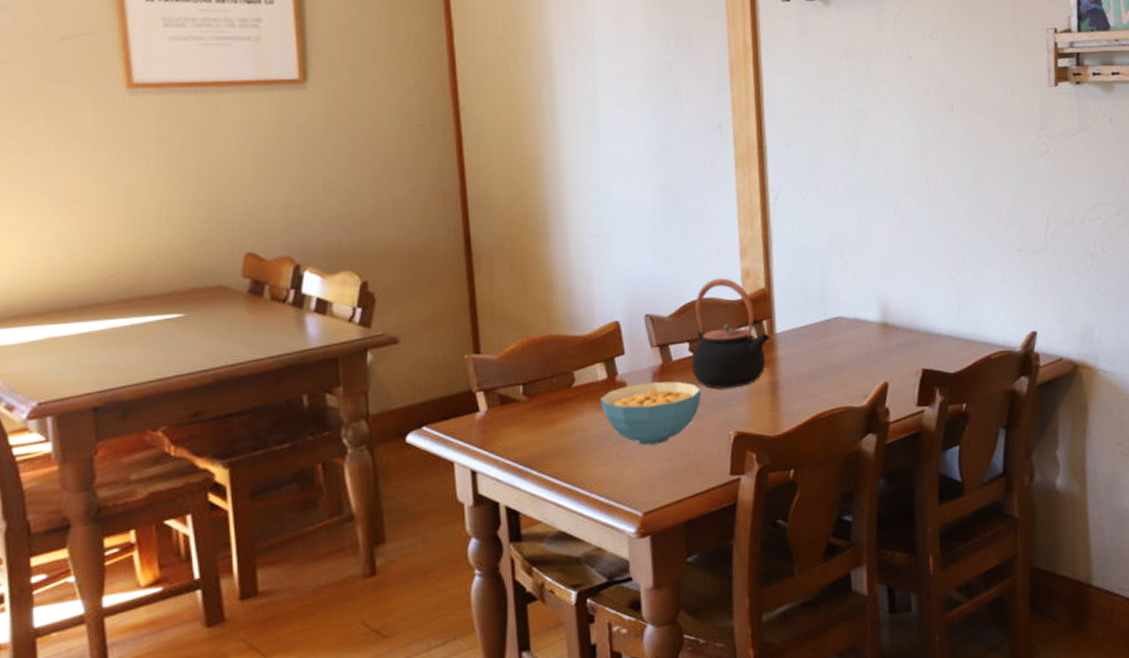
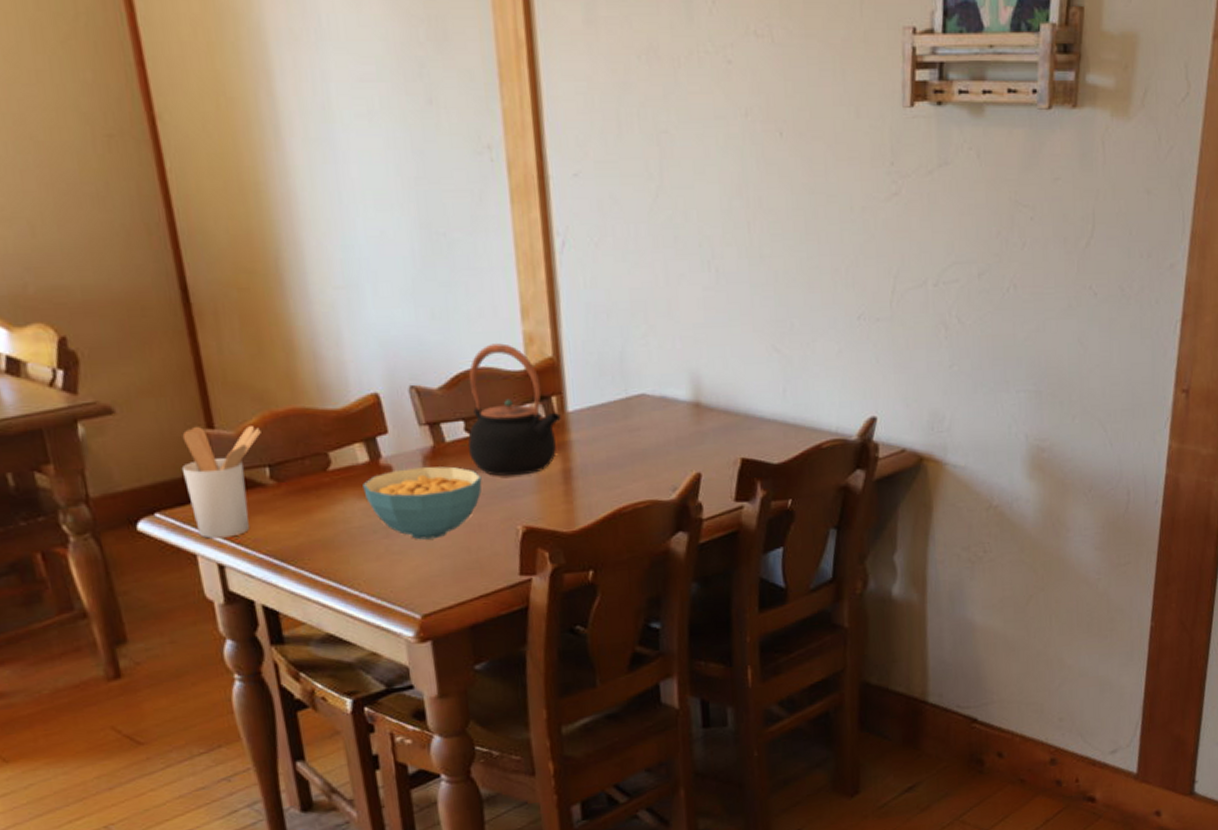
utensil holder: none [449,351,519,448] -> present [181,426,261,539]

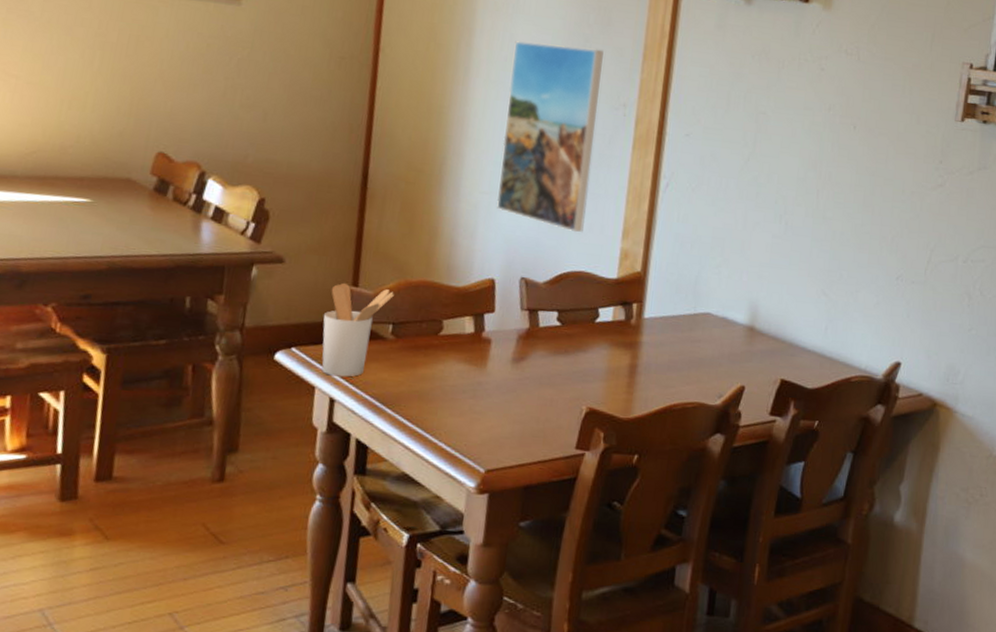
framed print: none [329,76,472,321] -> present [496,40,604,233]
cereal bowl: present [363,466,482,540] -> none [463,343,562,406]
teapot: present [468,343,561,477] -> none [556,254,638,365]

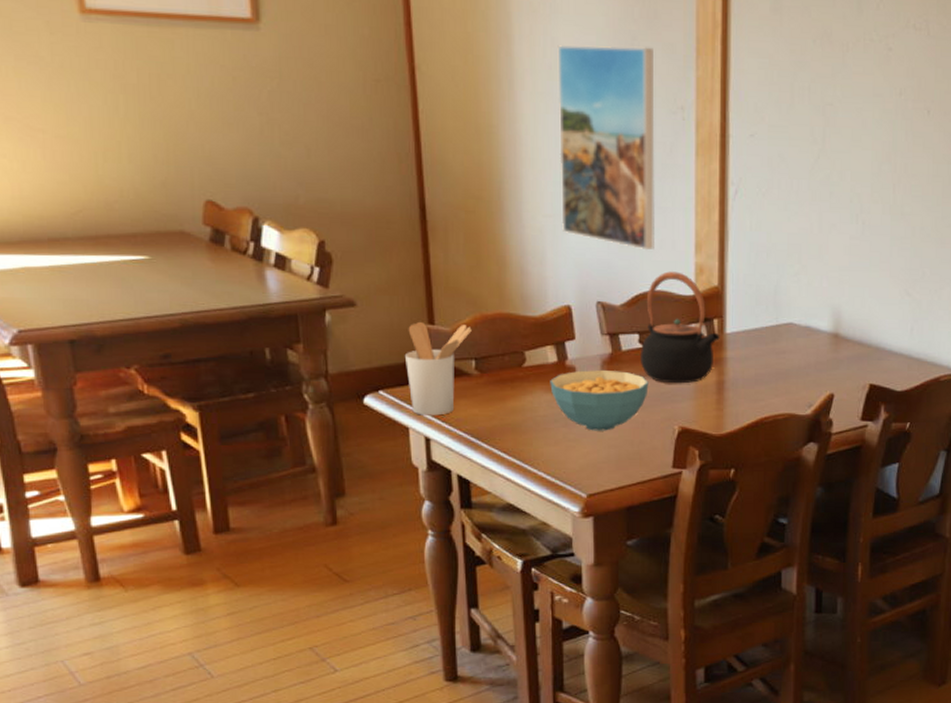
cereal bowl: none [463,343,562,406] -> present [550,369,649,431]
teapot: none [556,254,638,365] -> present [641,271,720,384]

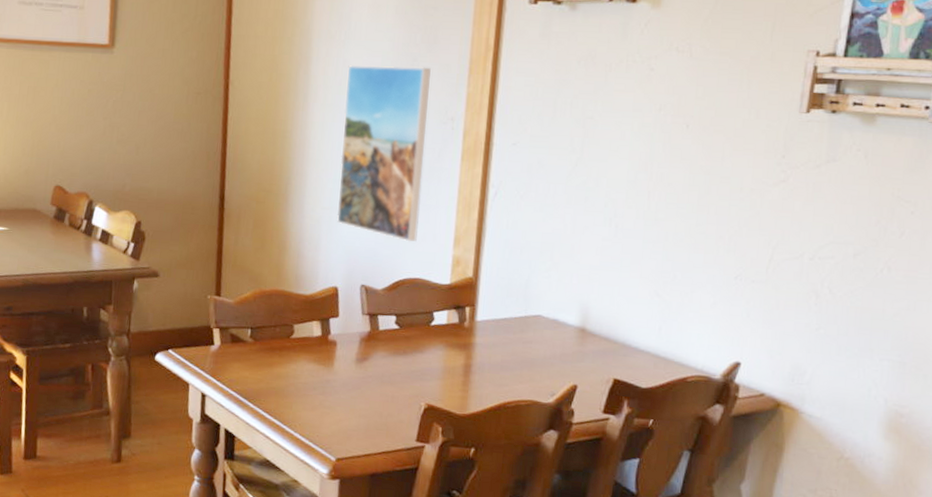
utensil holder: present [404,321,472,416] -> none [193,293,251,375]
cereal bowl: present [550,369,649,431] -> none [312,345,401,402]
teapot: present [641,271,720,384] -> none [395,261,471,364]

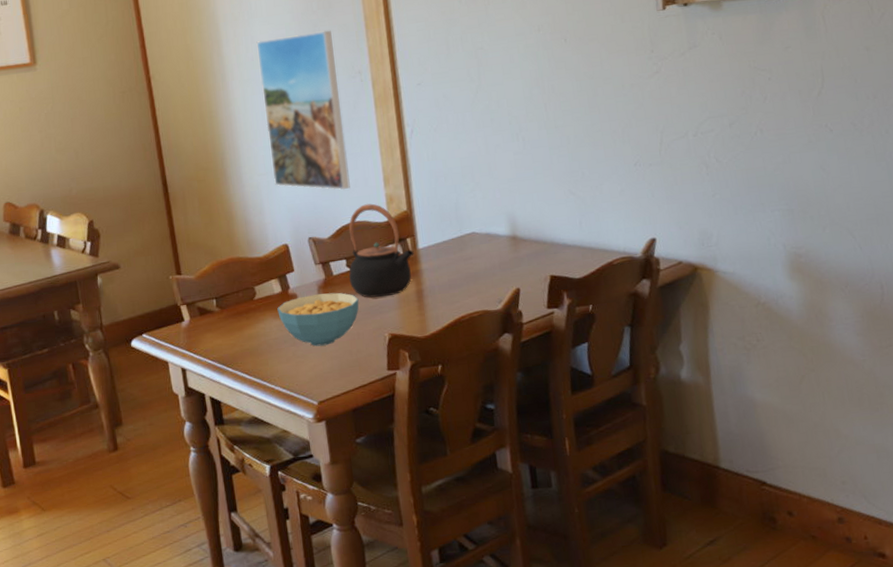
cereal bowl: none [312,345,401,402] -> present [277,292,359,347]
teapot: none [395,261,471,364] -> present [348,203,414,298]

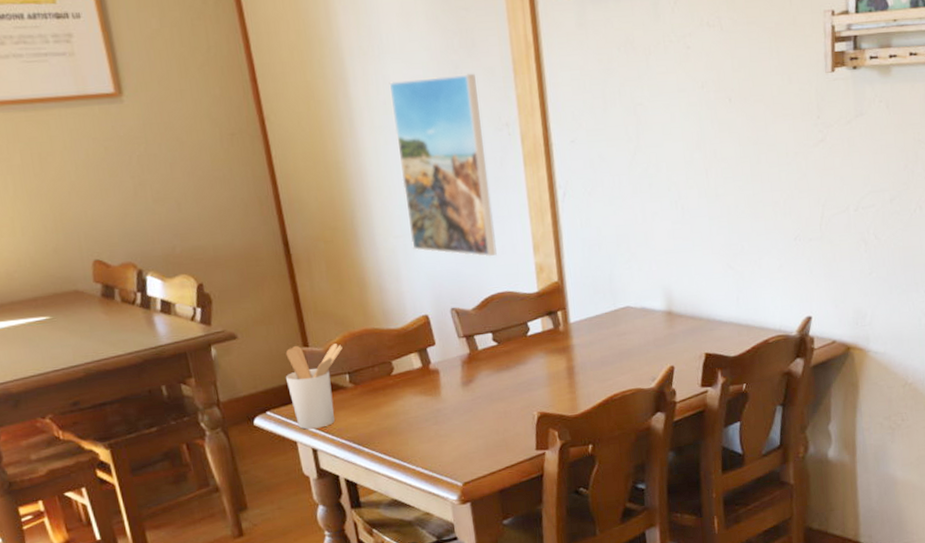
utensil holder: none [160,271,211,350] -> present [285,344,343,429]
cereal bowl: present [277,292,359,347] -> none [417,368,507,425]
teapot: present [348,203,414,298] -> none [495,272,565,374]

